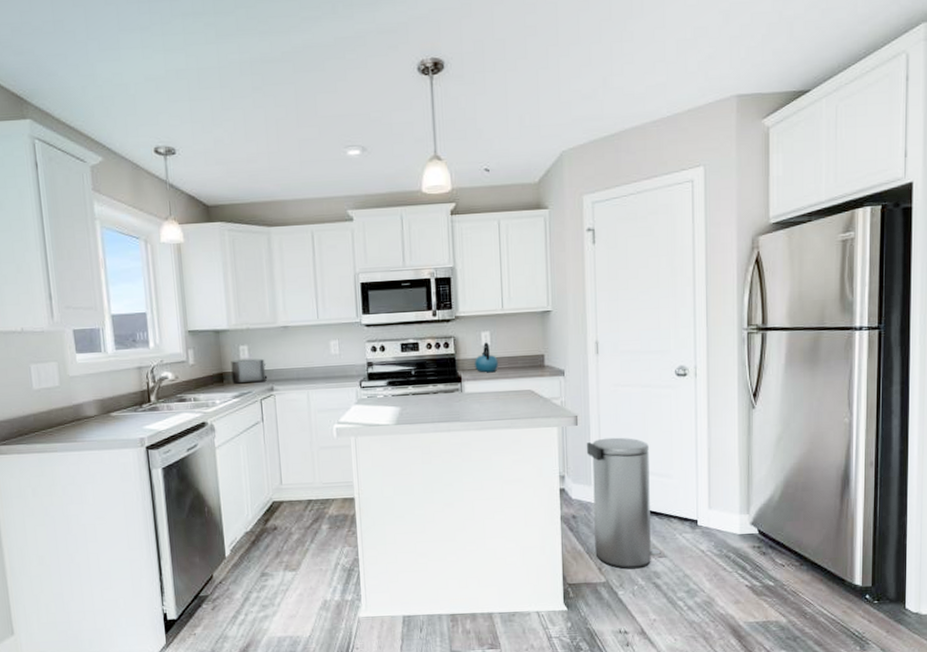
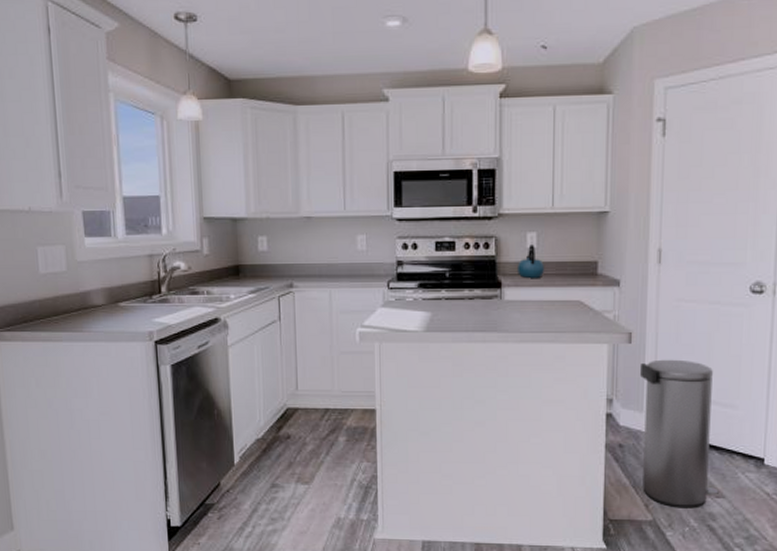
toaster: present [231,358,268,384] -> none [248,251,287,278]

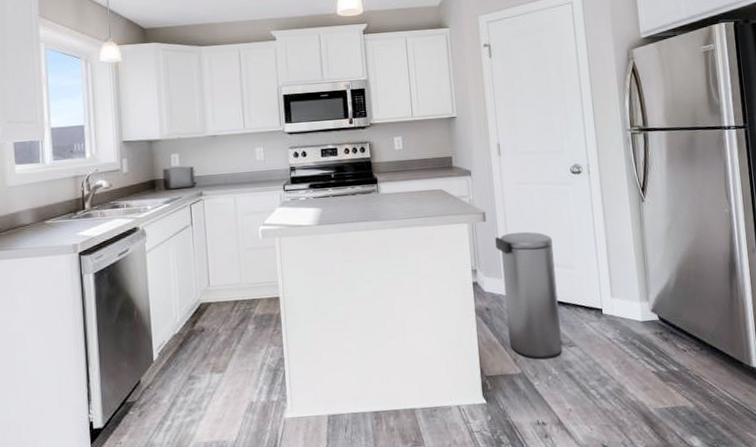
toaster: none [248,251,287,278] -> present [162,165,197,190]
kettle: present [518,245,544,279] -> none [389,147,411,175]

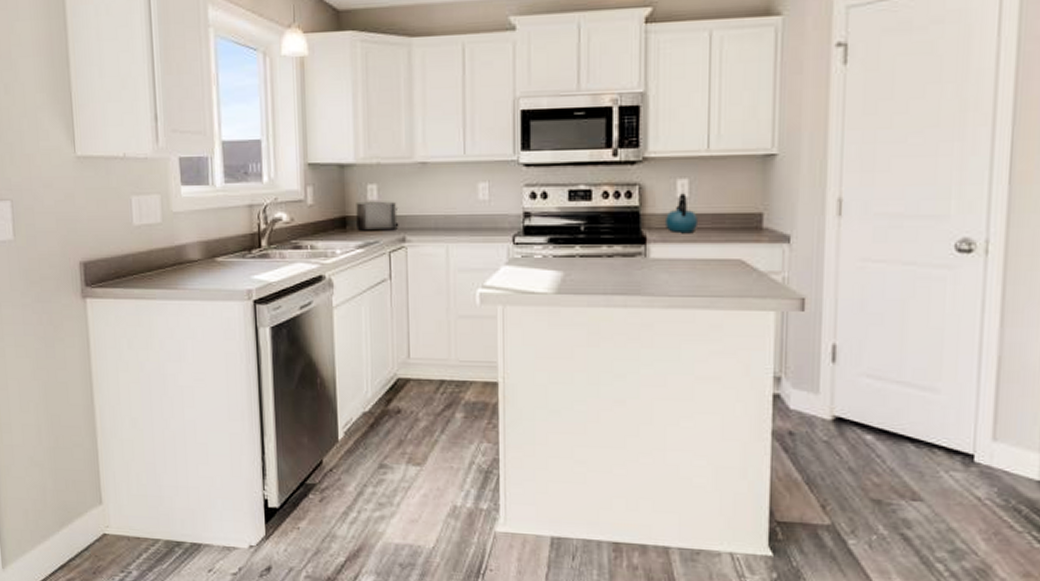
kettle: none [389,147,411,175] -> present [666,193,697,234]
pedal bin: present [494,231,571,360] -> none [814,331,915,513]

